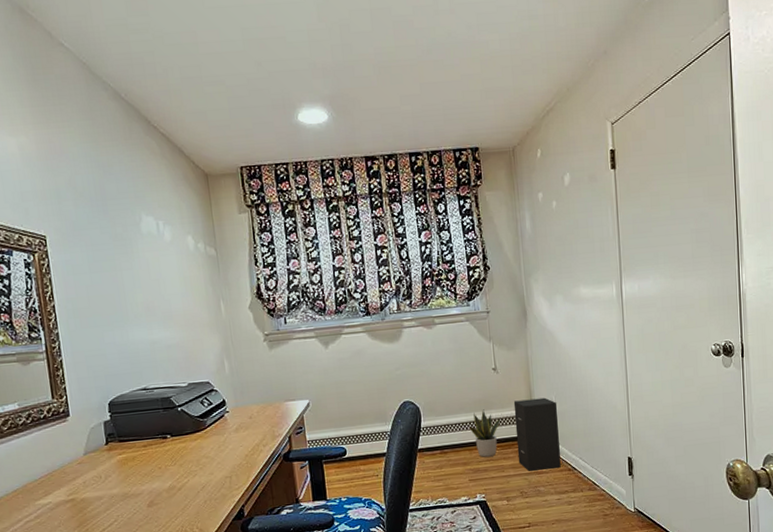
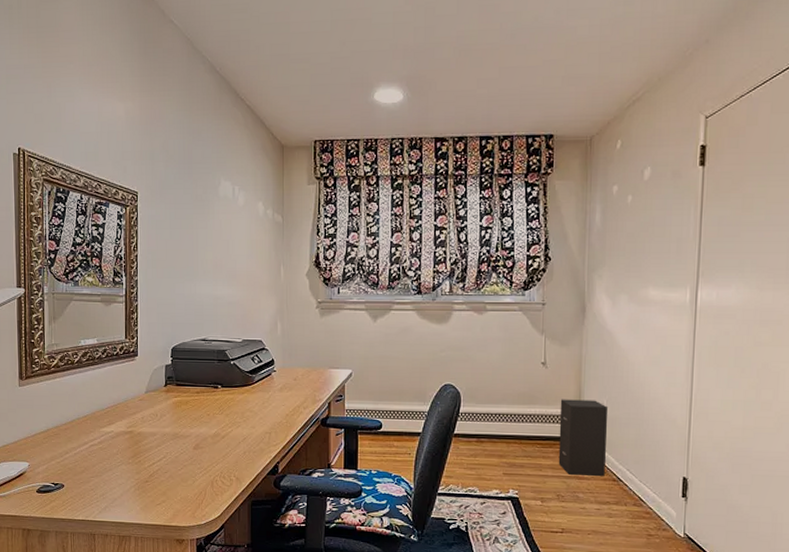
potted plant: present [470,410,501,457] -> none [510,404,545,453]

